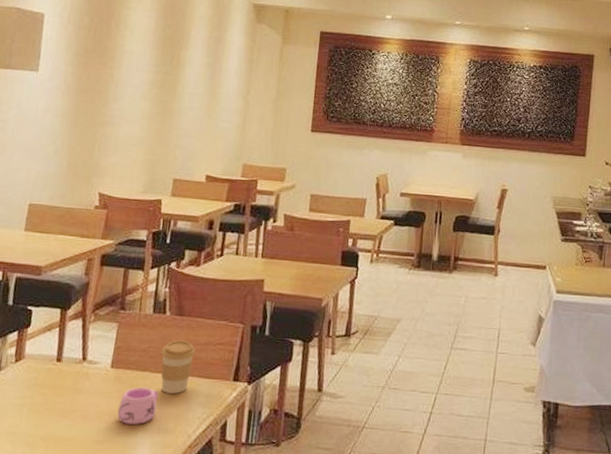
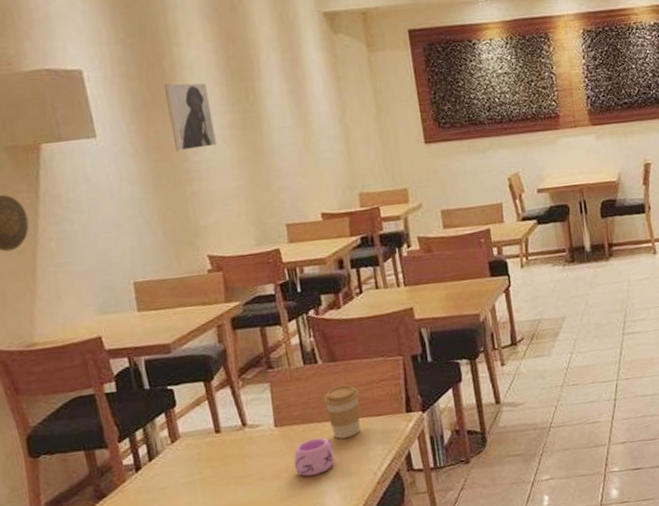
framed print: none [100,38,141,98] -> present [164,82,217,152]

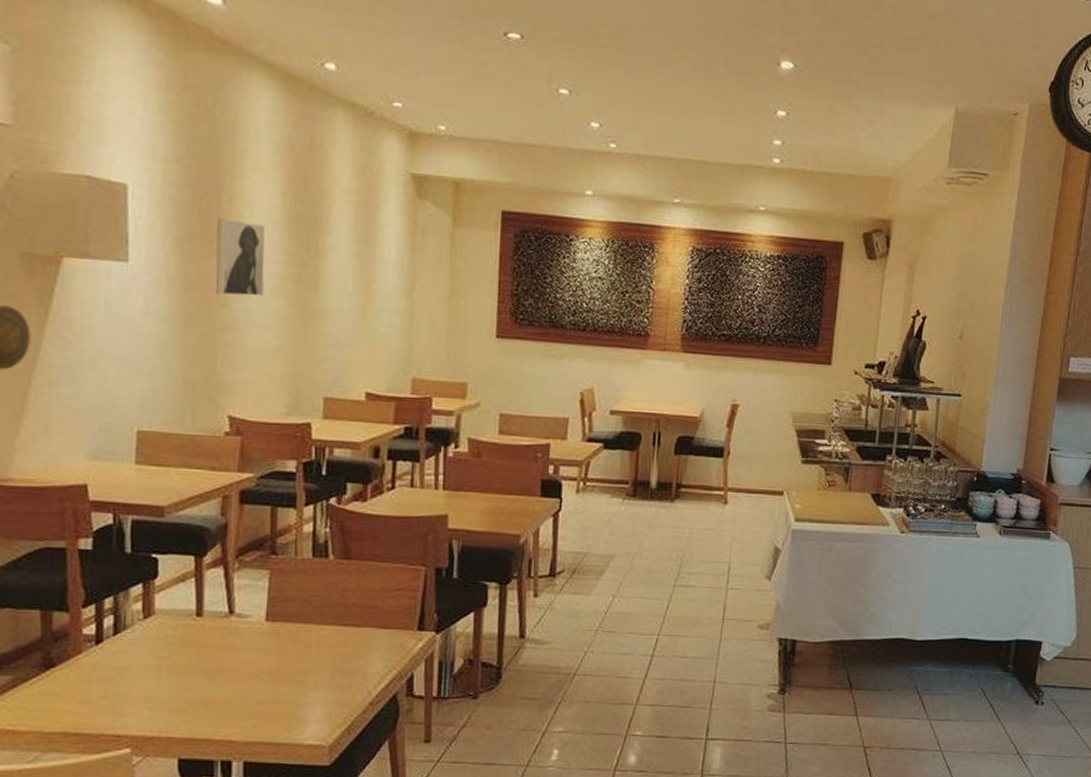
mug: present [294,438,335,477] -> none [280,642,328,682]
coffee cup: present [323,384,361,439] -> none [327,587,369,647]

